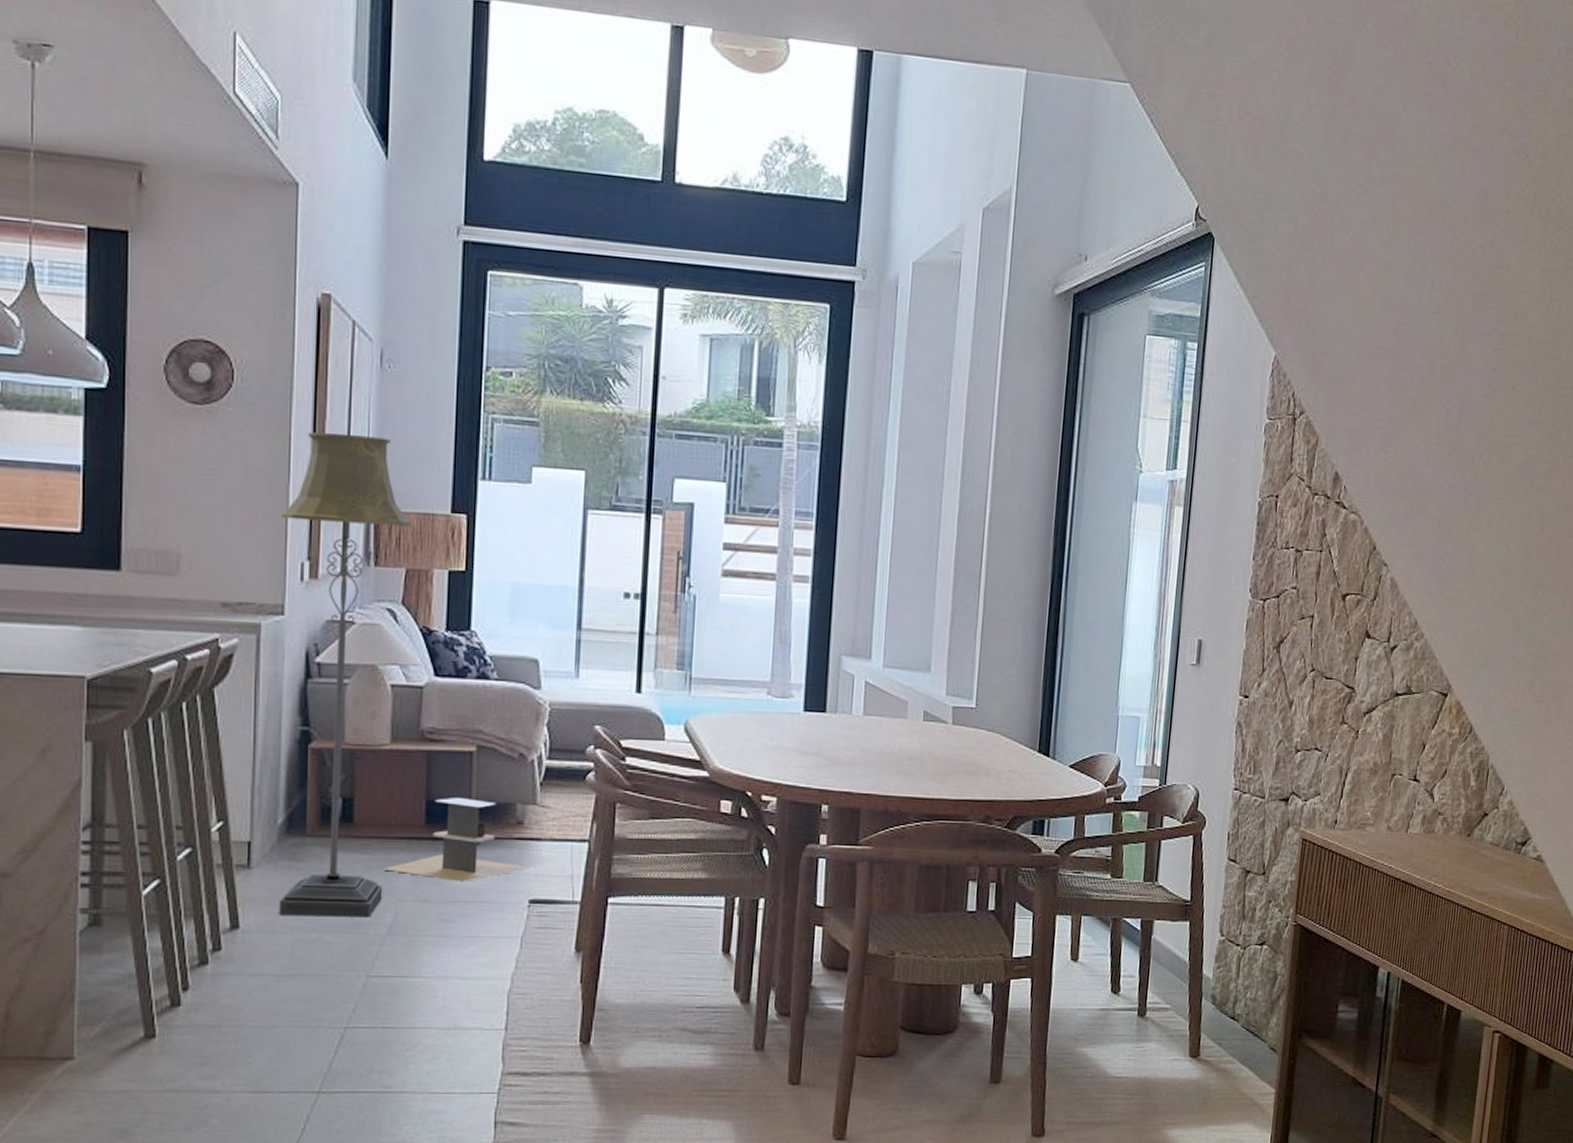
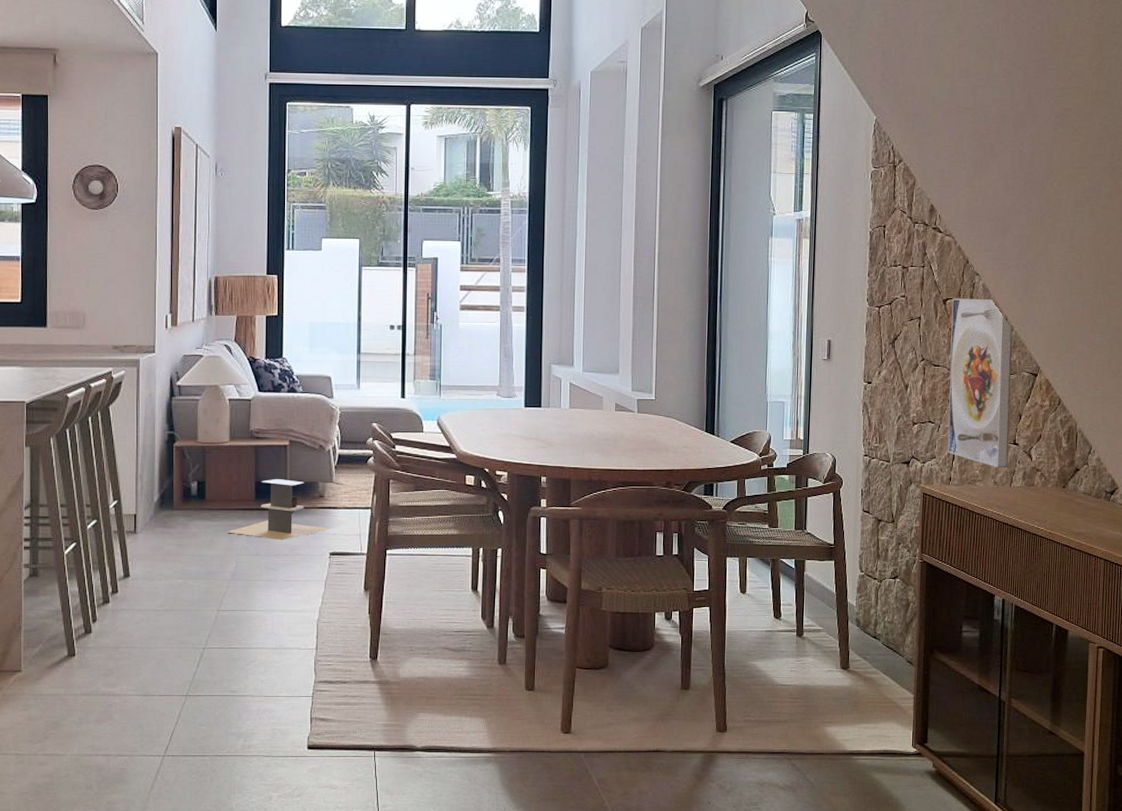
floor lamp: present [279,432,411,918] -> none [151,223,240,567]
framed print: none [1335,593,1423,810] -> present [947,298,1013,468]

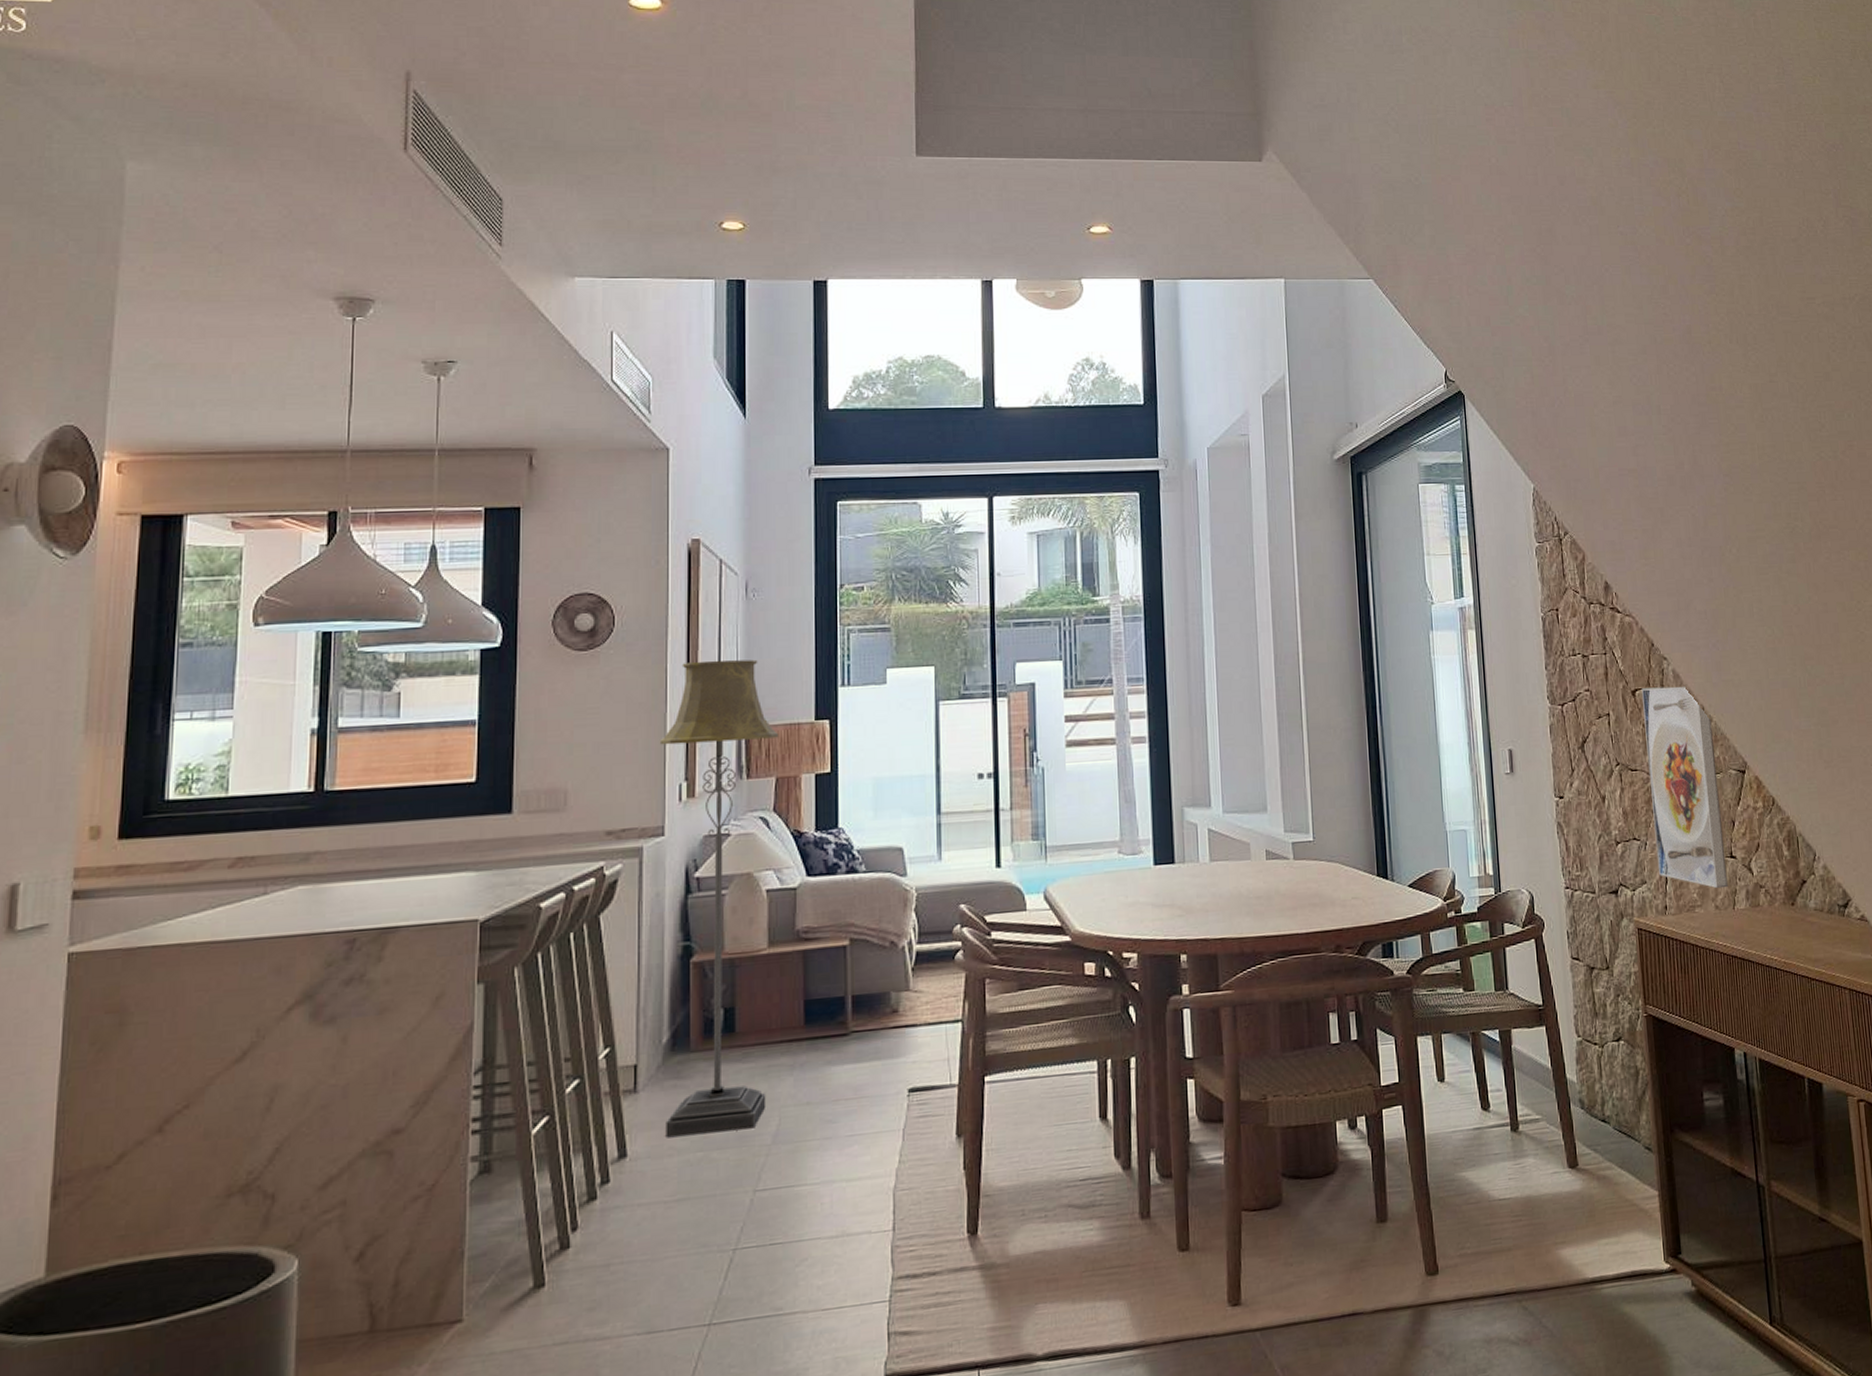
floor lamp: none [151,223,240,567] -> present [659,659,779,1138]
side table: present [226,479,331,540] -> none [765,992,909,1079]

